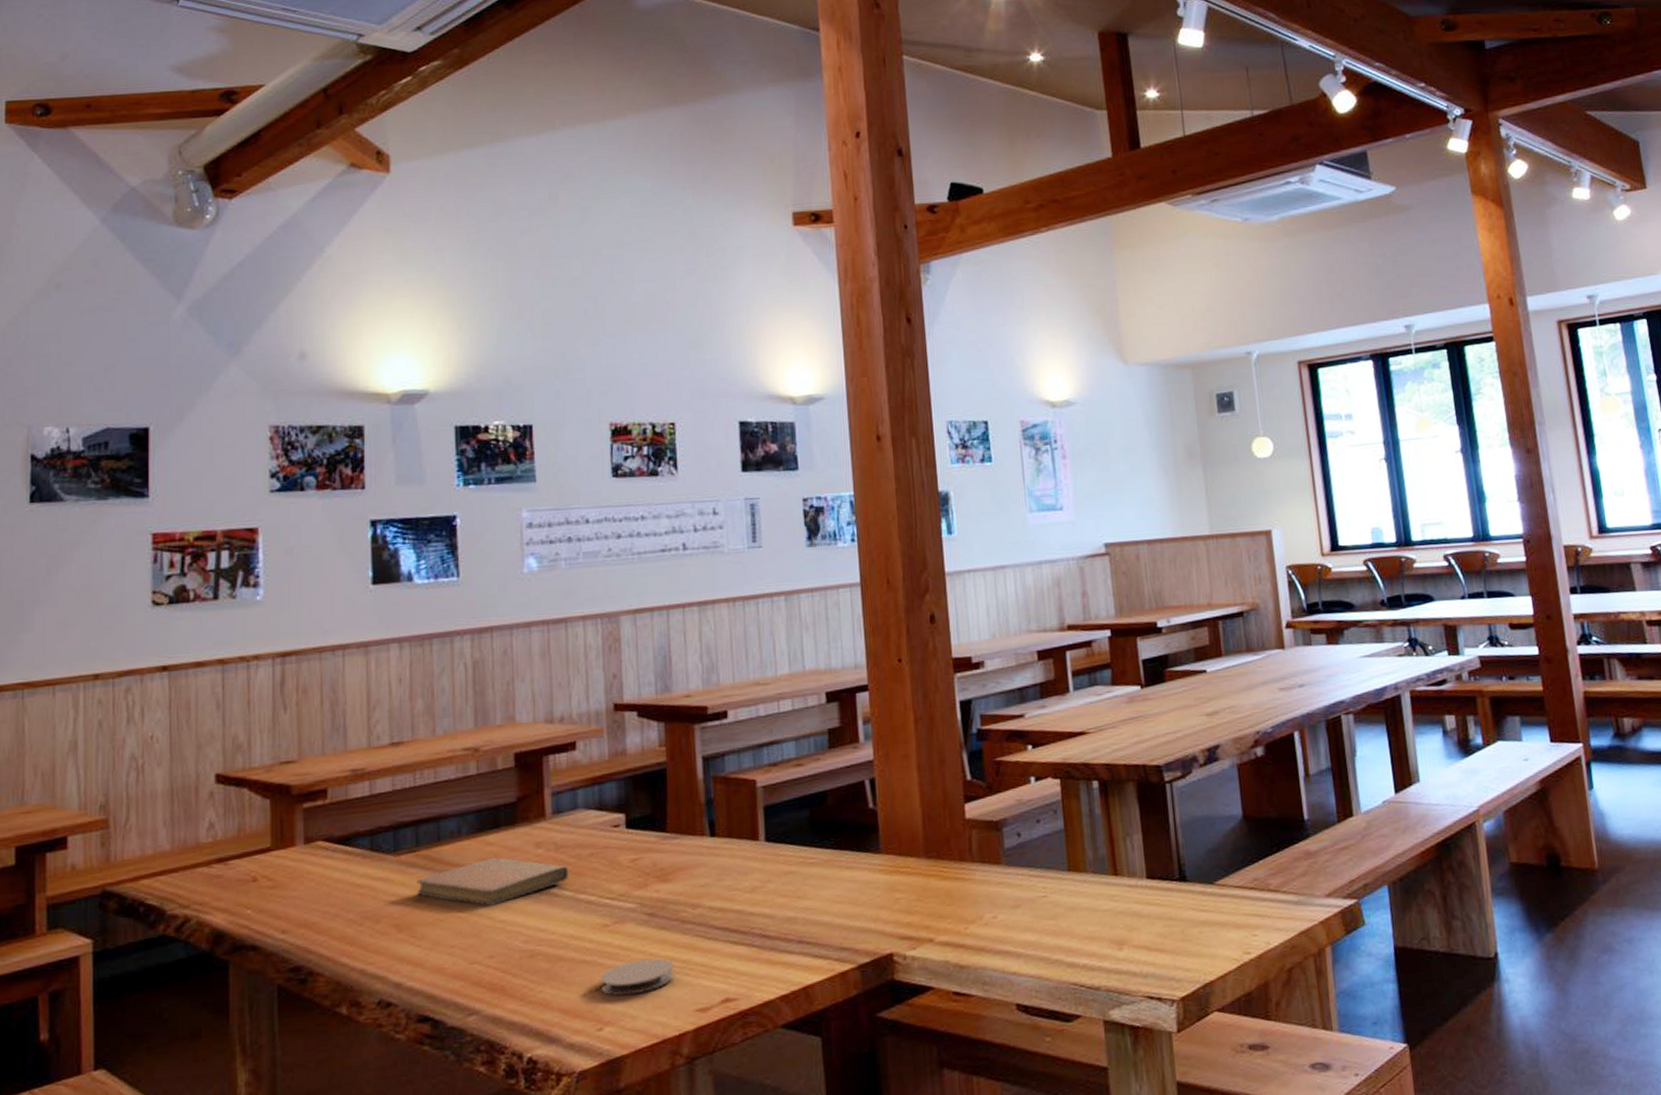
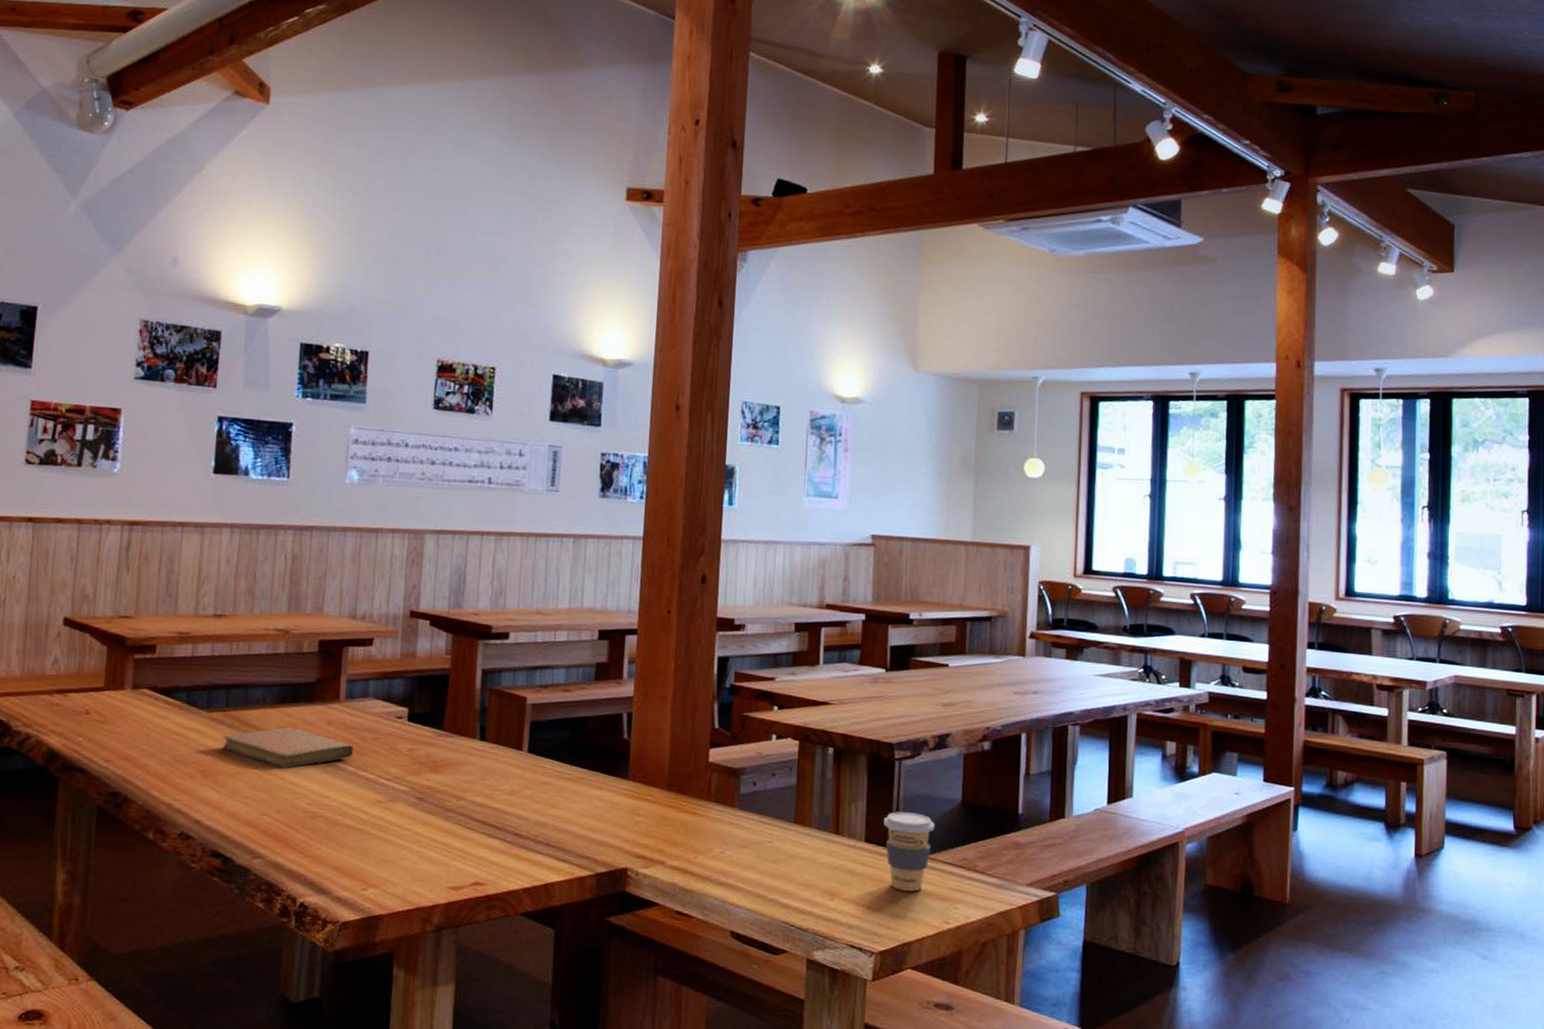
coaster: present [601,958,675,996] -> none [369,836,435,865]
coffee cup: none [1163,837,1219,926] -> present [884,812,935,892]

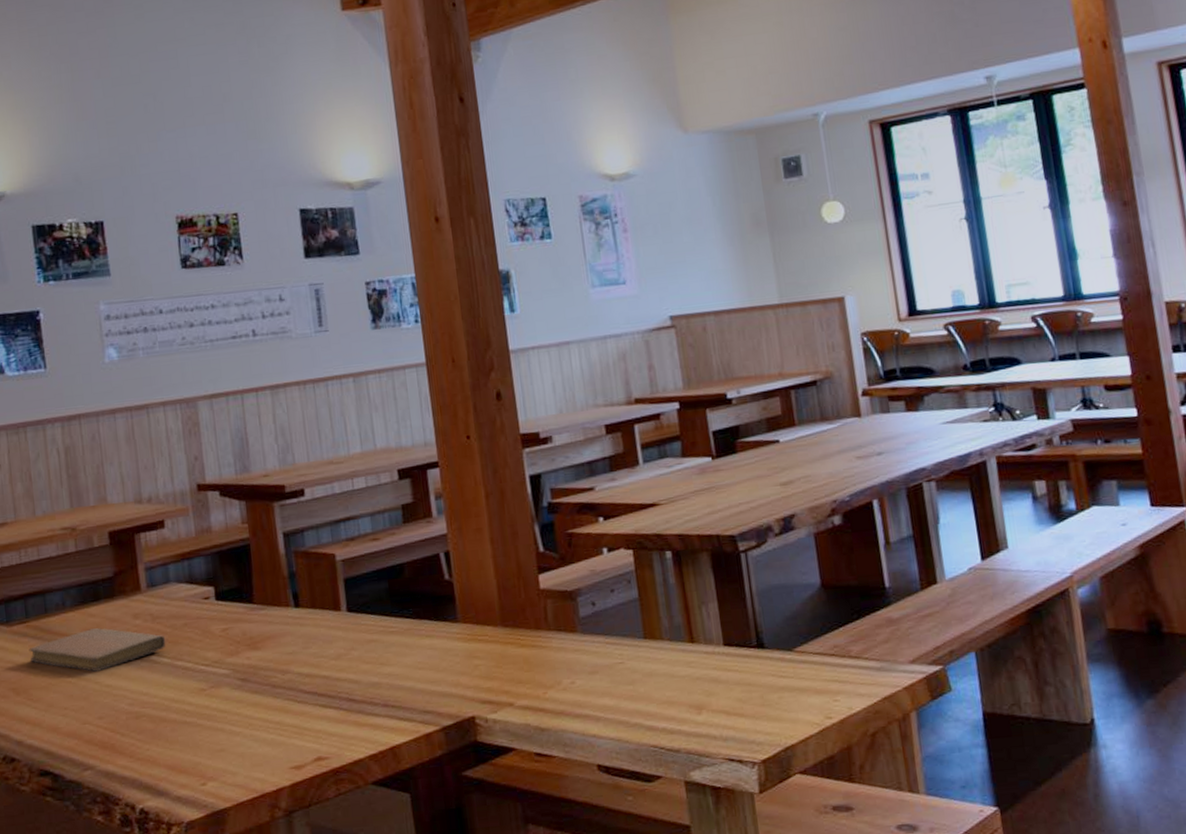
coffee cup: present [884,812,935,892] -> none [740,605,798,691]

